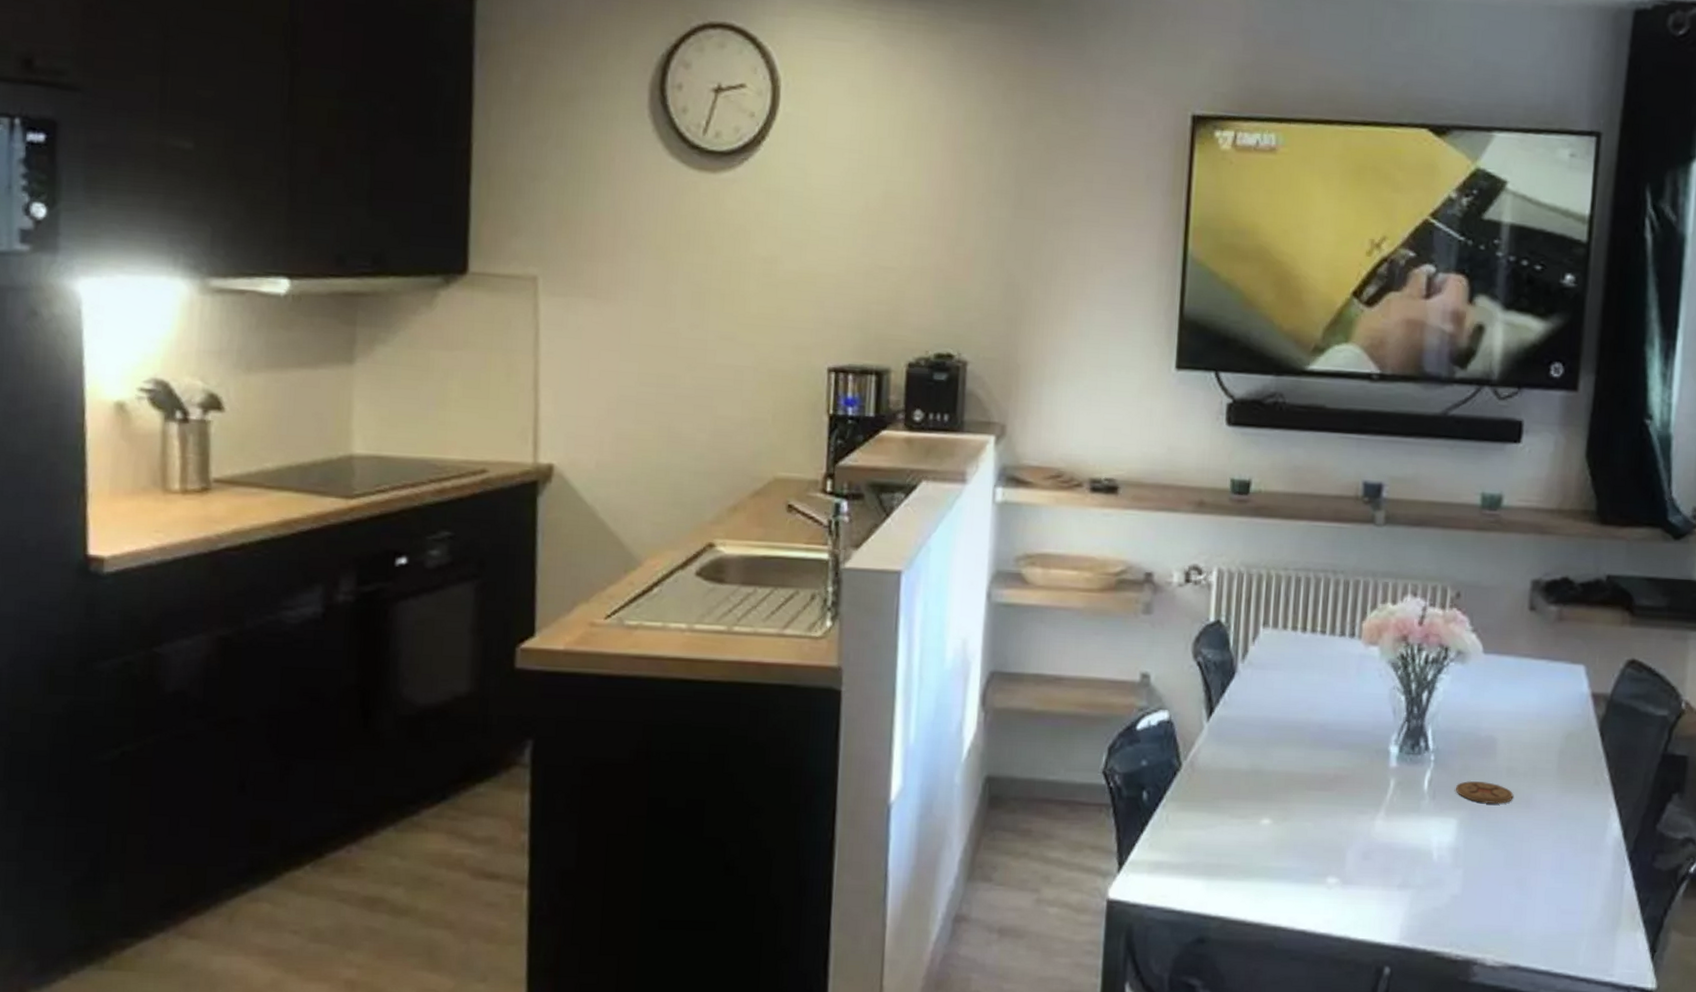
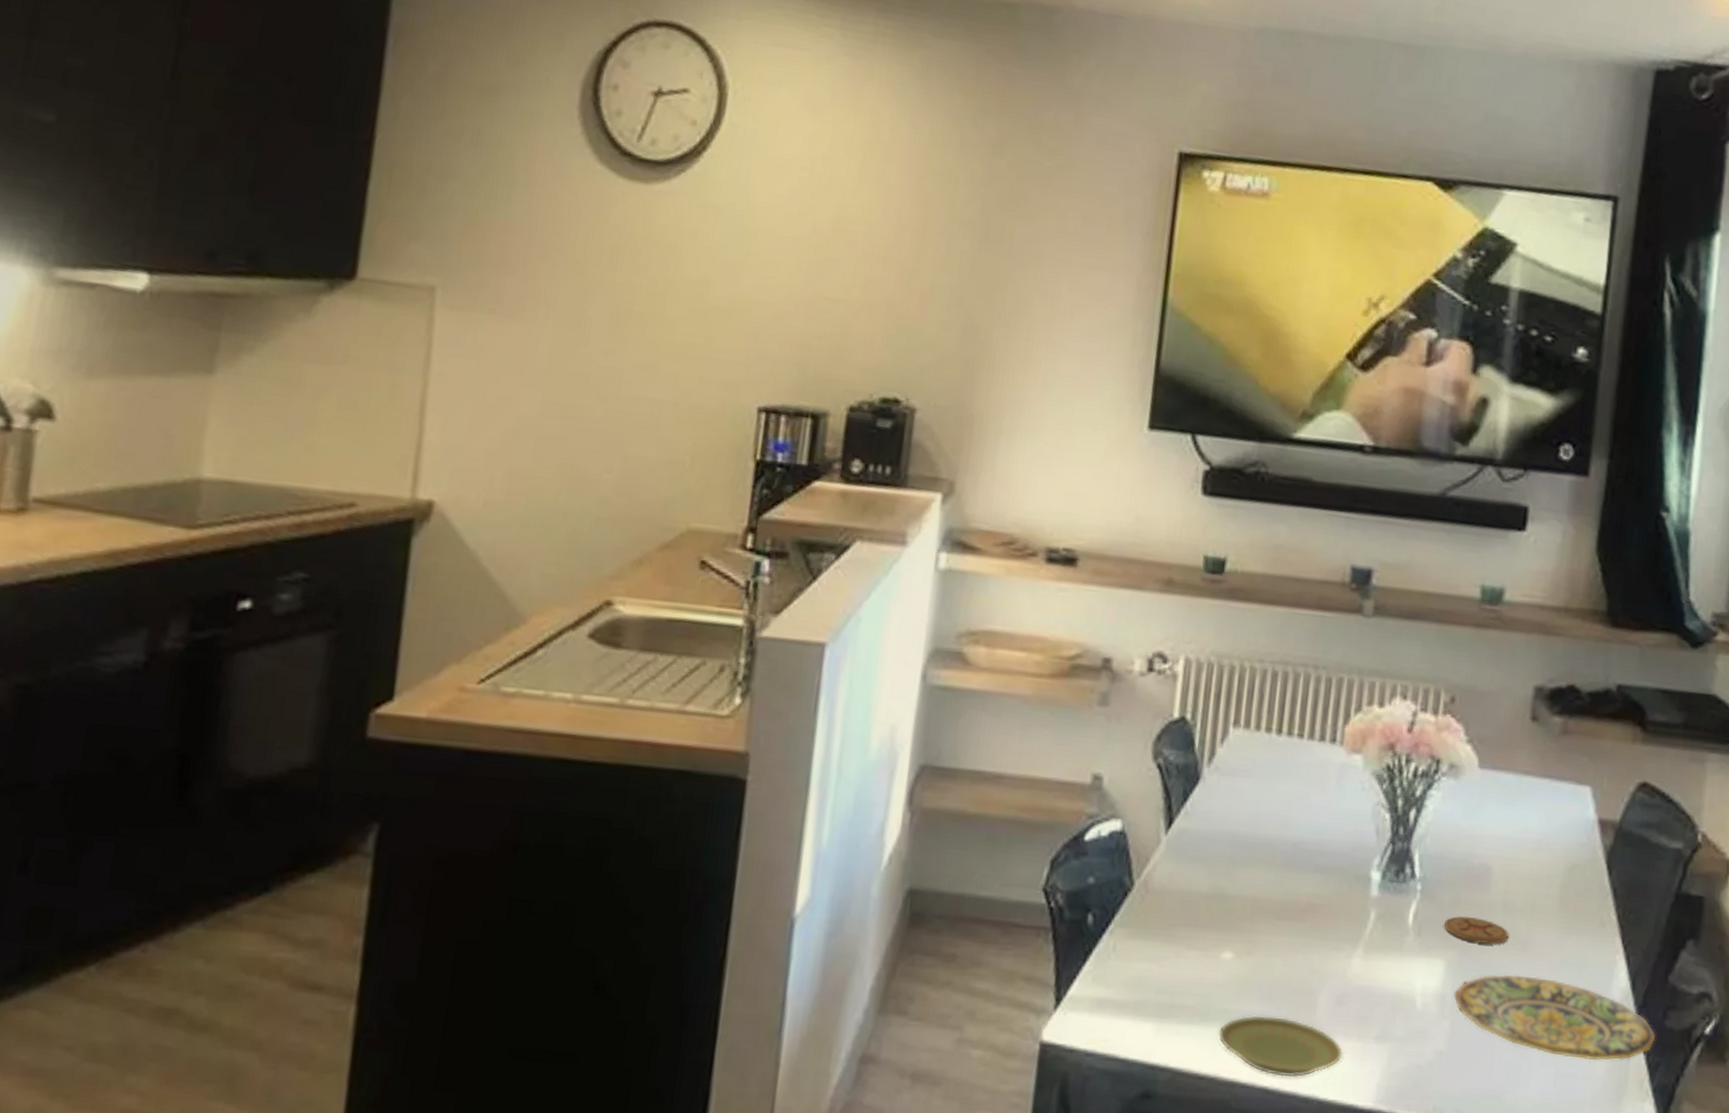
plate: none [1261,871,1370,922] -> present [1218,1015,1343,1078]
plate: none [1466,828,1646,899] -> present [1454,974,1656,1061]

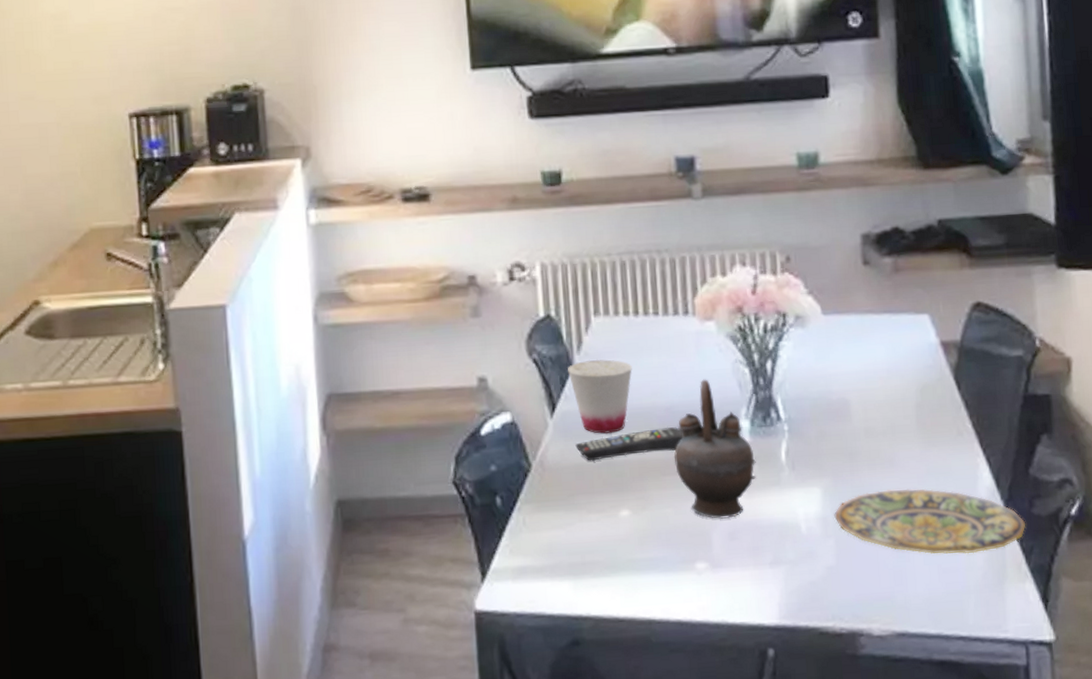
remote control: none [1186,865,1307,893] -> present [575,427,683,461]
cup: none [1193,775,1265,863] -> present [568,359,633,435]
plate: present [1218,1015,1343,1078] -> none [629,558,743,610]
teapot: none [1292,818,1380,979] -> present [674,379,756,519]
coaster: present [1444,915,1509,944] -> none [815,446,876,469]

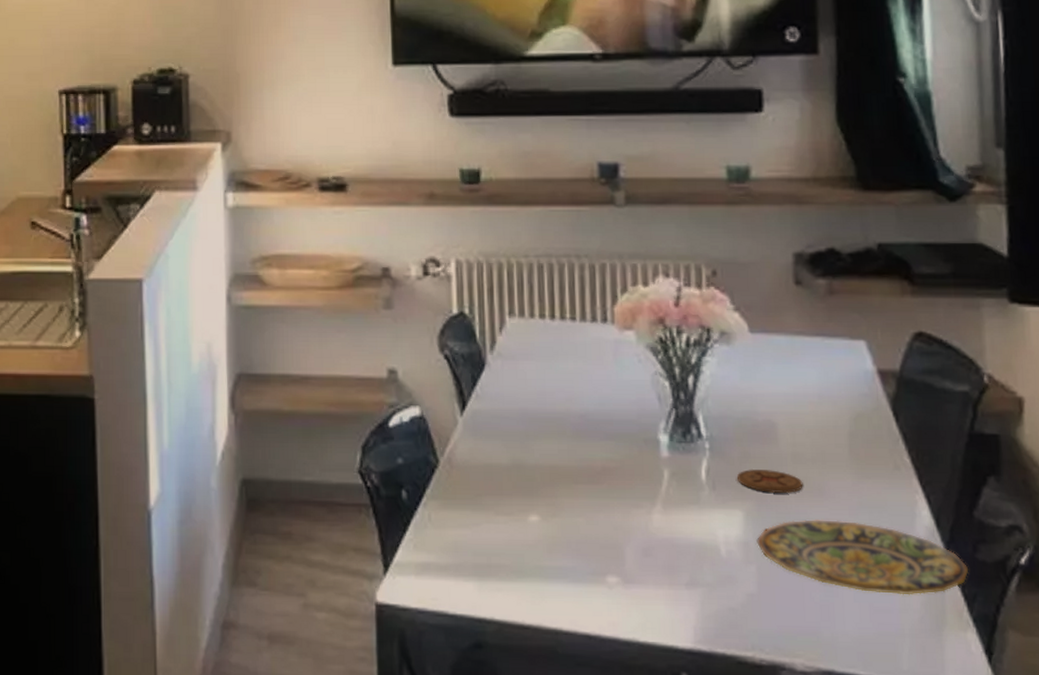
cup: present [568,359,633,435] -> none [480,360,547,437]
remote control: present [575,427,683,461] -> none [485,435,598,463]
teapot: present [674,379,756,519] -> none [588,389,674,533]
coaster: none [815,446,876,469] -> present [737,468,803,494]

